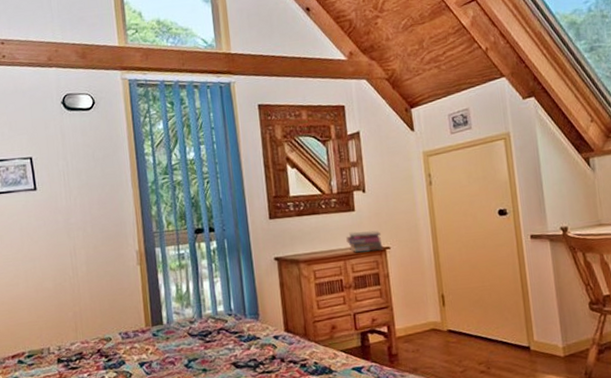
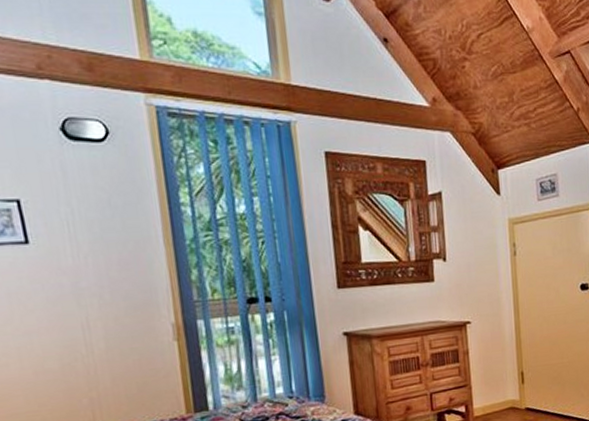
books: present [346,230,383,253] -> none [424,303,464,328]

